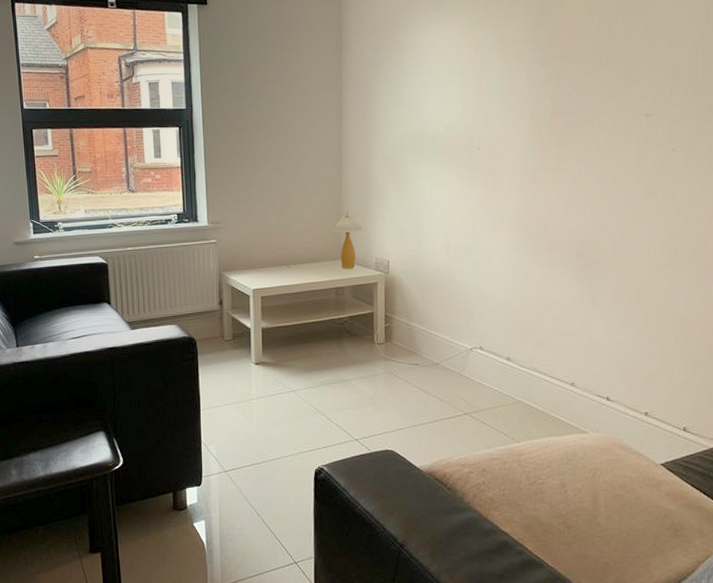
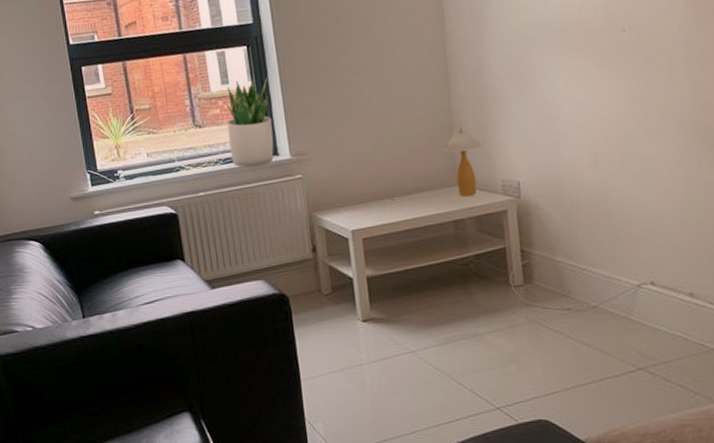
planter: none [155,153,195,231] -> present [224,75,274,168]

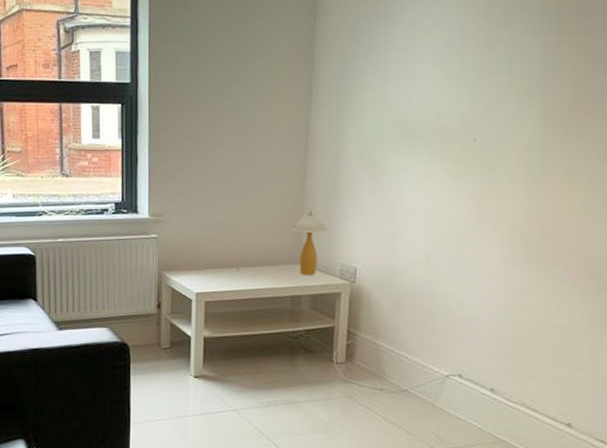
planter: present [224,75,274,168] -> none [93,134,138,222]

